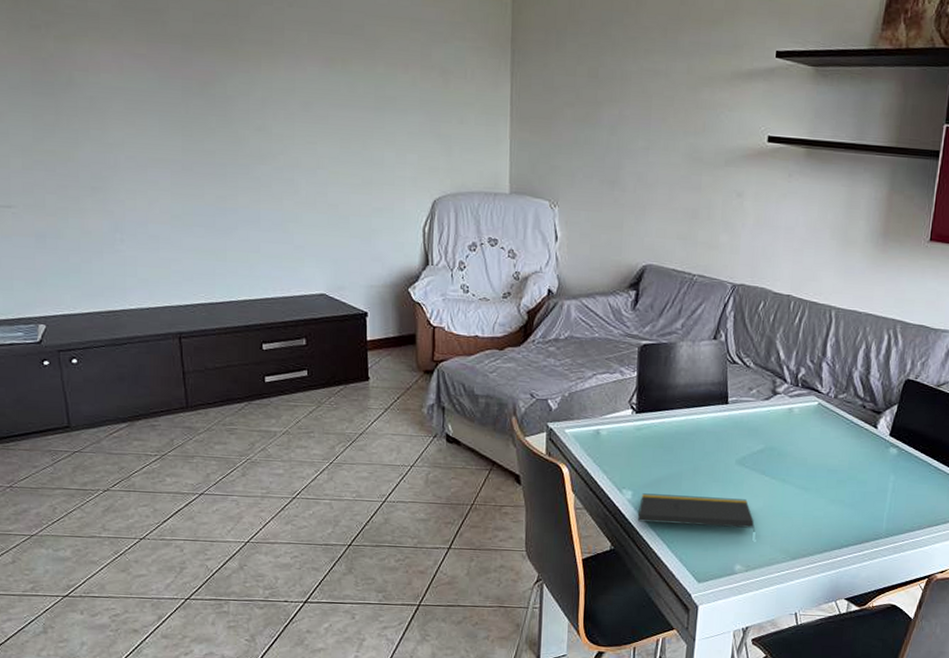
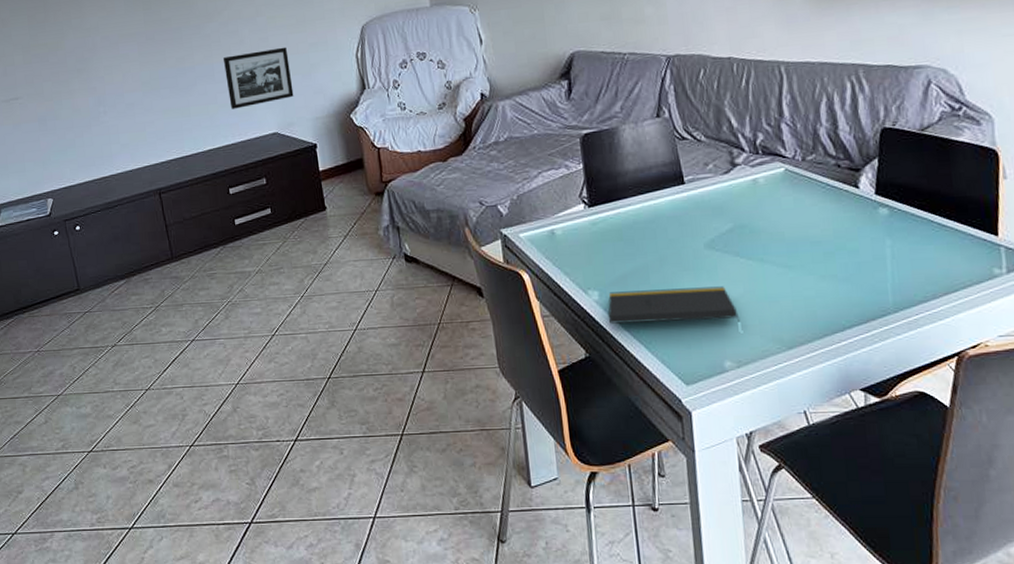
picture frame: none [272,204,349,263] -> present [222,47,294,109]

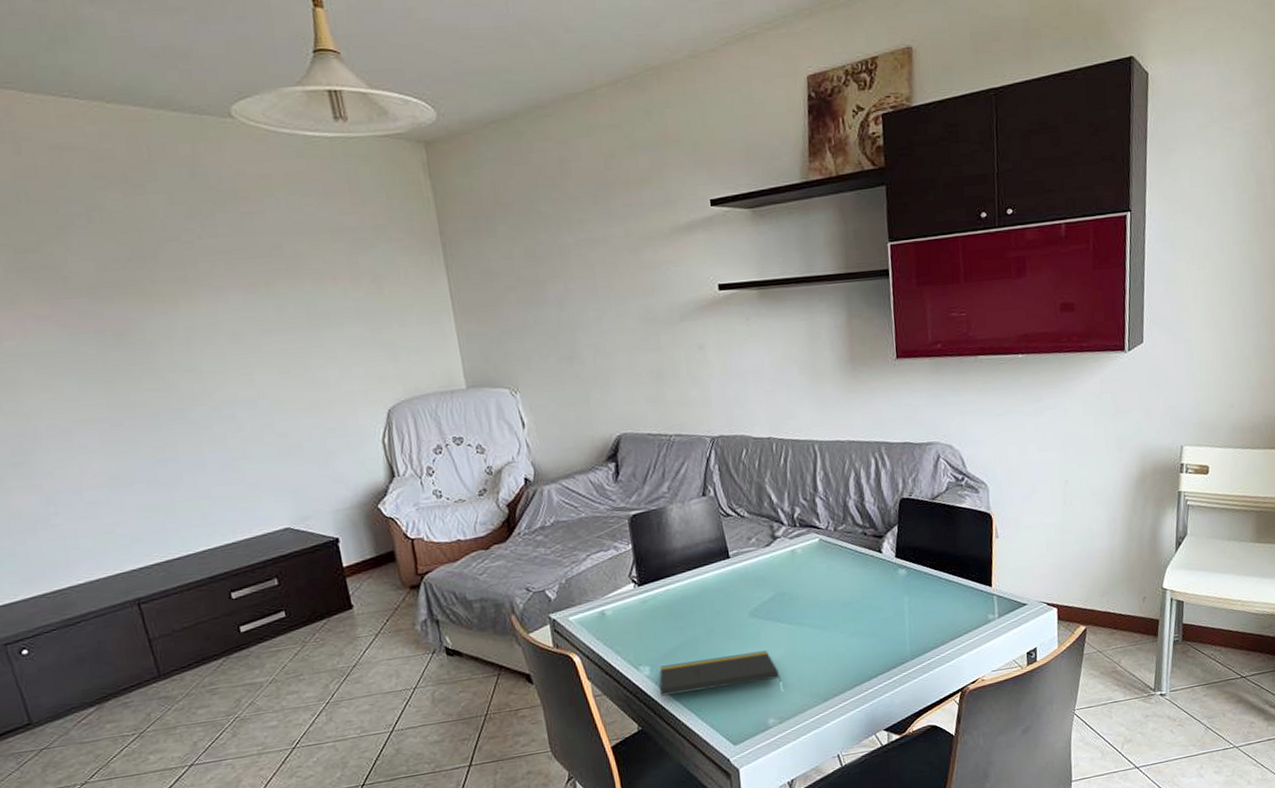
picture frame: present [222,47,294,109] -> none [216,433,309,504]

